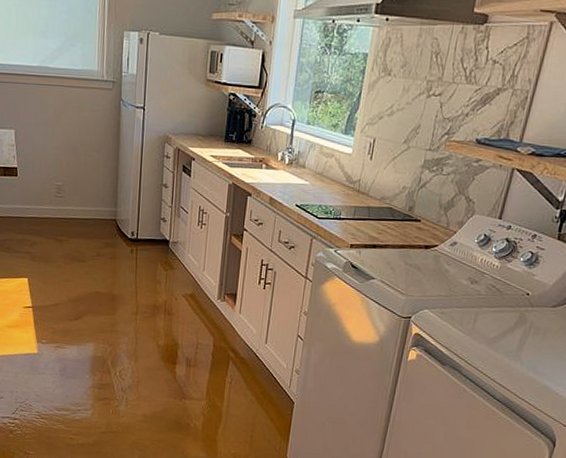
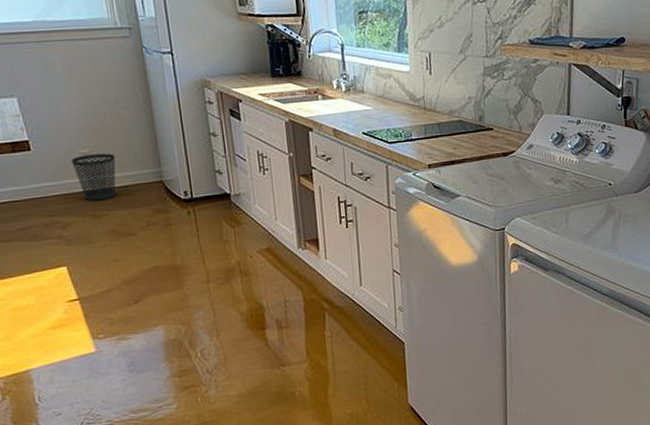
wastebasket: none [47,187,82,228] -> present [71,153,116,201]

